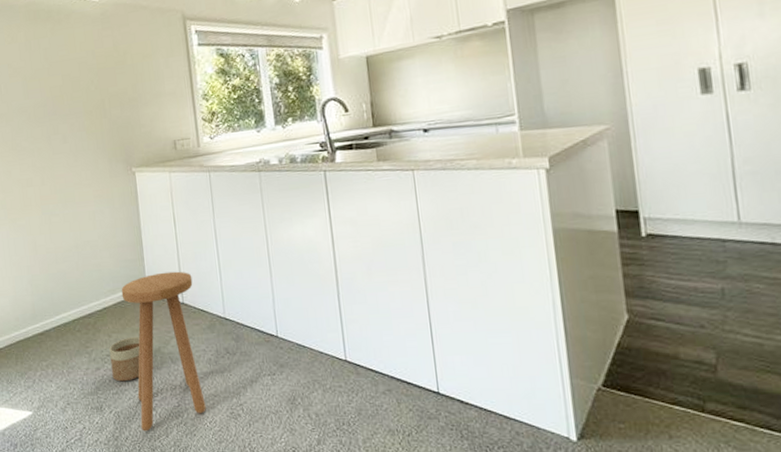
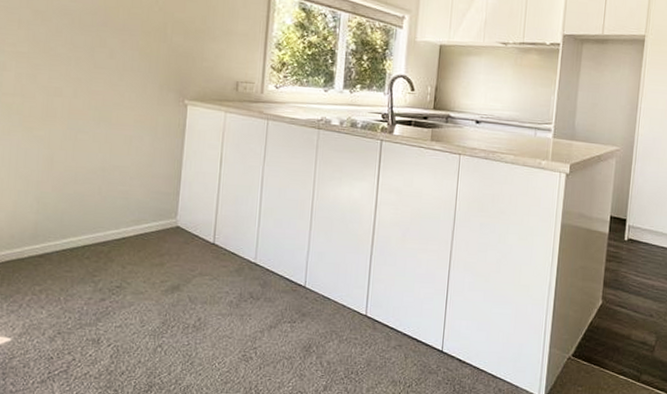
planter: present [109,336,140,382] -> none [118,270,159,316]
stool: present [121,271,206,431] -> none [141,210,229,368]

